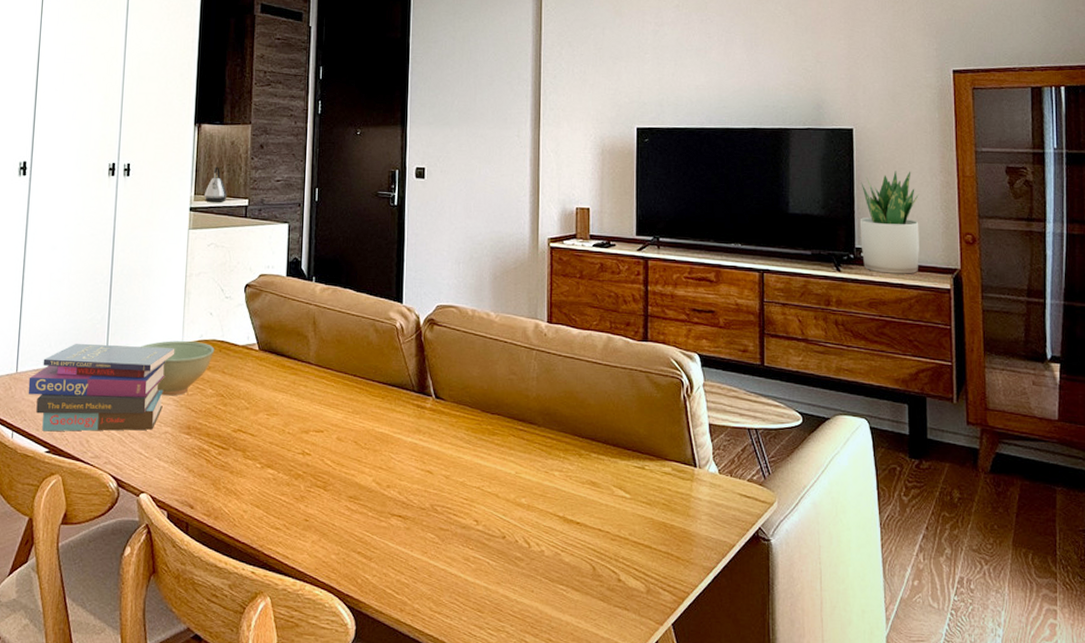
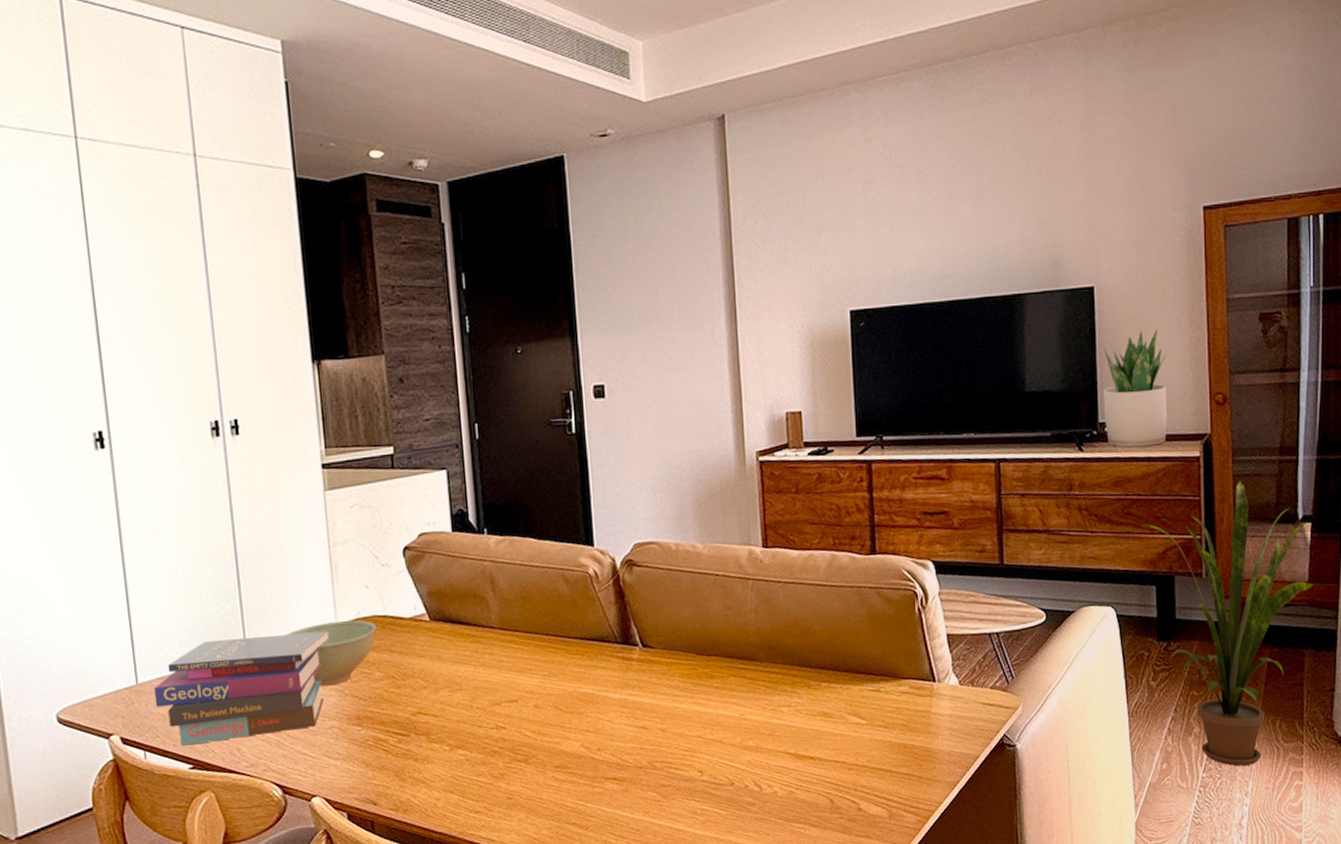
kettle: present [204,166,228,203] -> none [337,410,367,456]
house plant: none [895,316,1064,595] -> present [1142,480,1314,766]

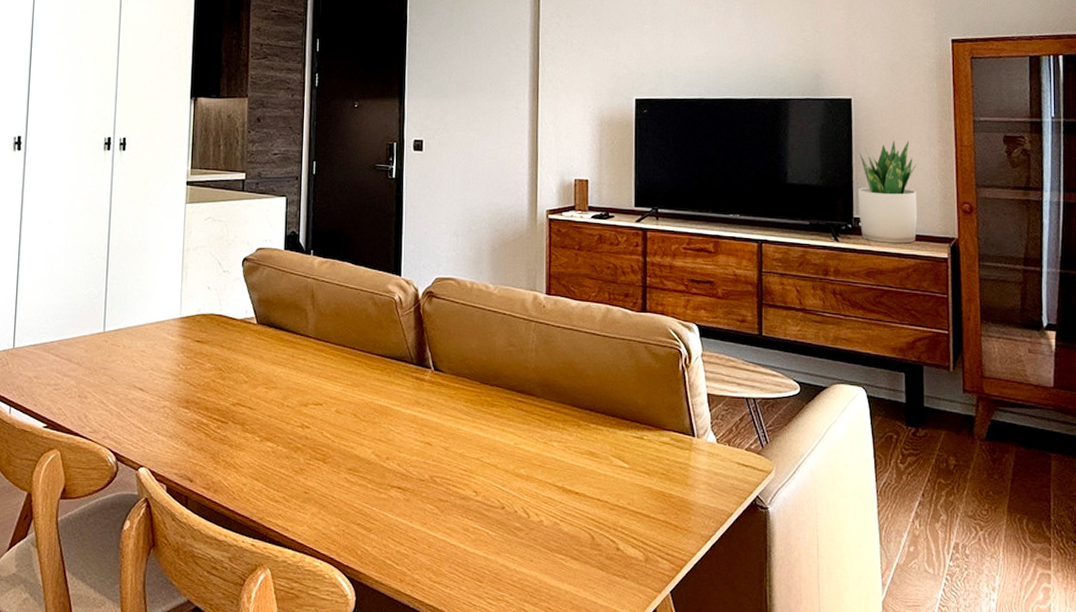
books: present [153,631,330,746] -> none [25,318,173,407]
bowl: present [286,620,377,687] -> none [138,315,213,370]
house plant: present [1142,480,1314,766] -> none [893,284,1059,560]

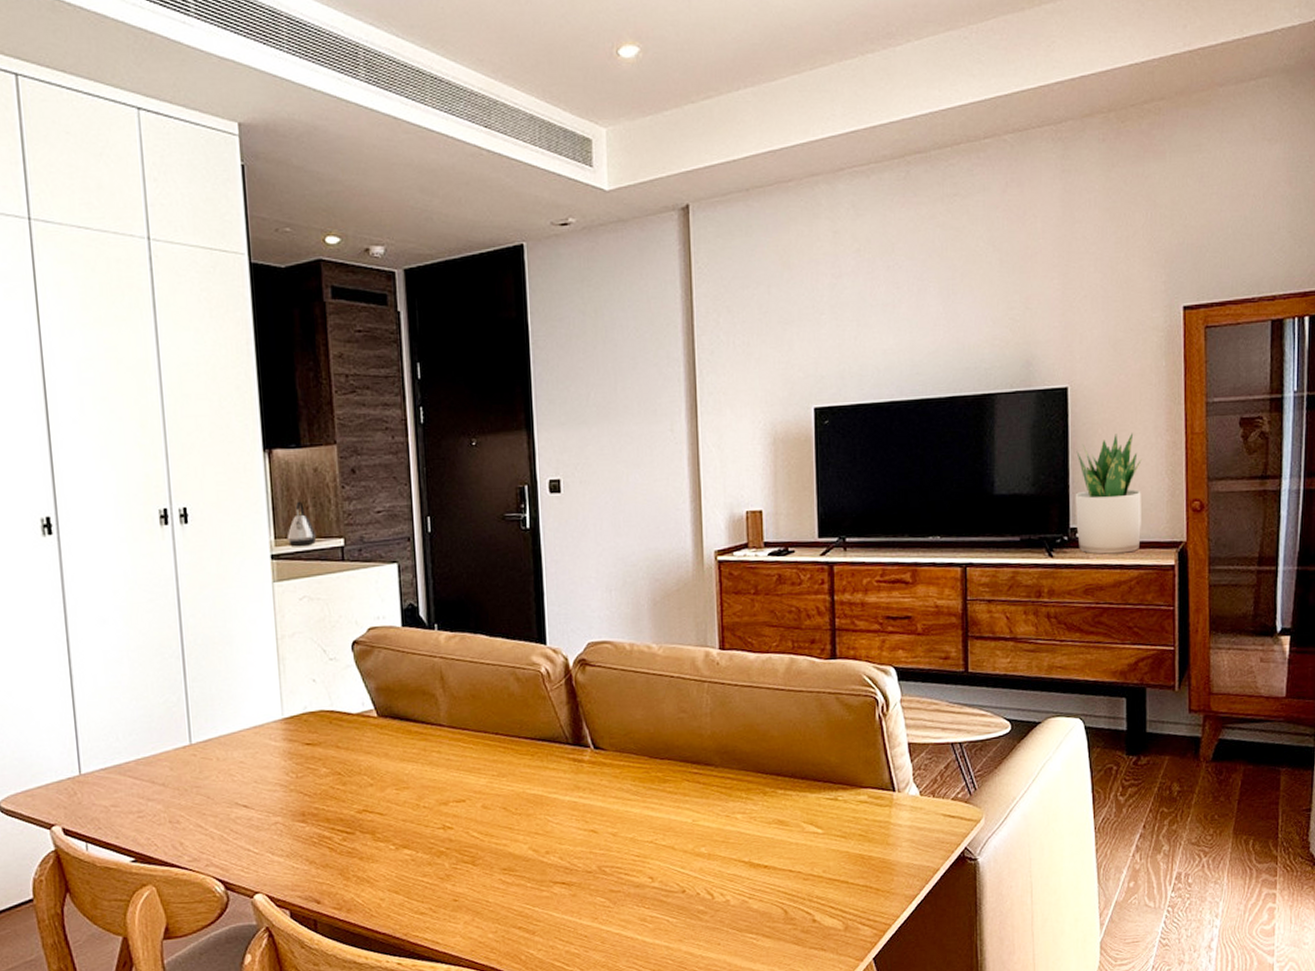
kettle: none [201,140,225,177] -> present [287,501,317,547]

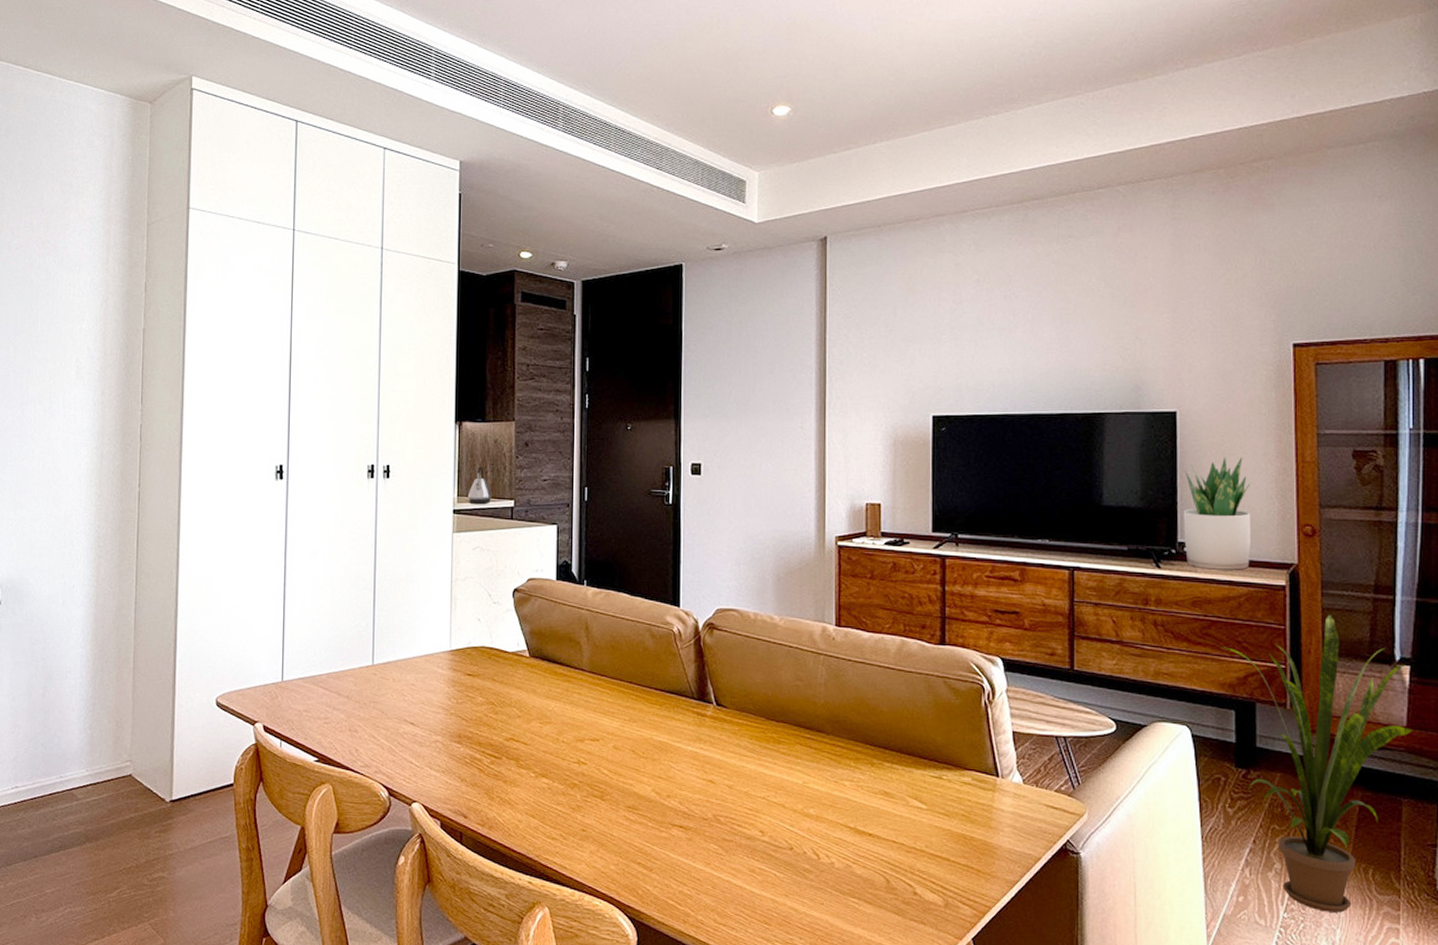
house plant: none [1113,591,1292,887] -> present [1222,614,1413,913]

